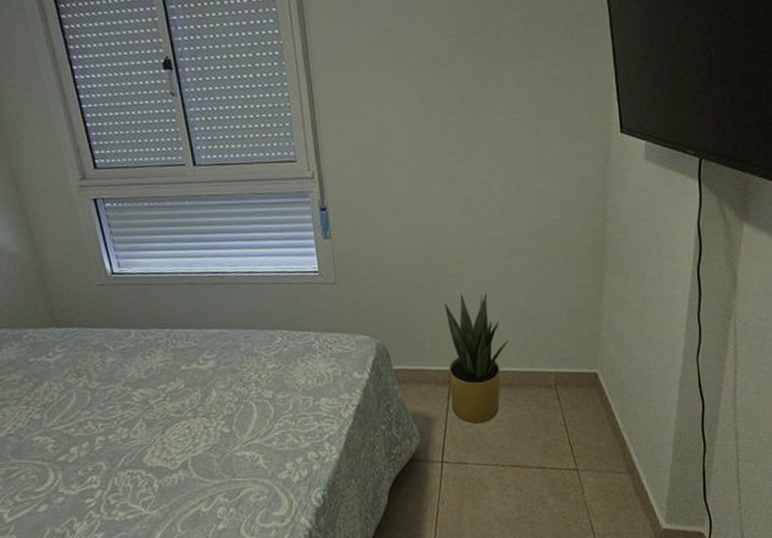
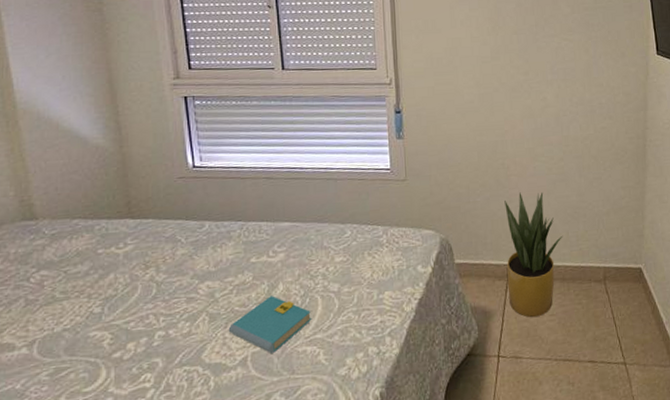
book: none [165,402,249,458] -> present [228,296,312,353]

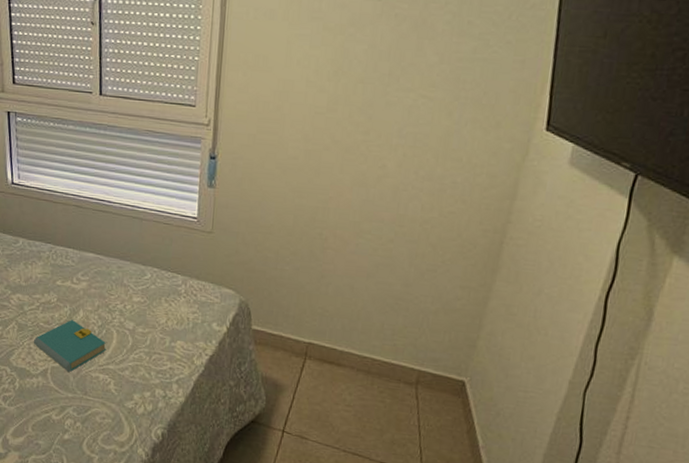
planter: present [504,192,563,317] -> none [304,269,377,403]

